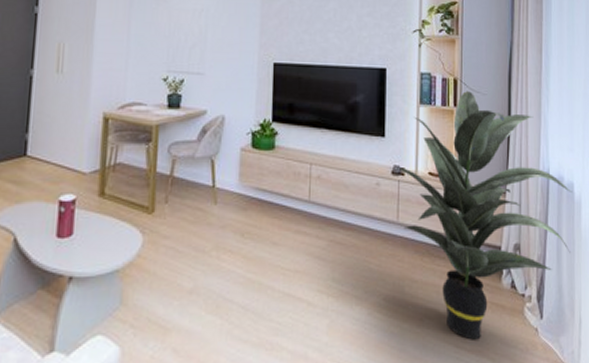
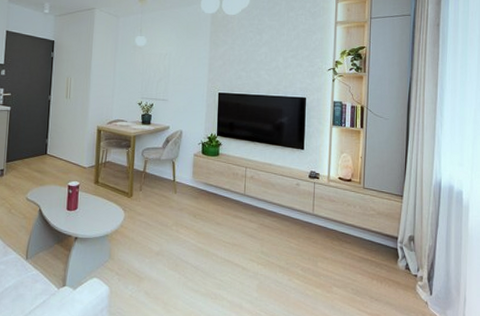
indoor plant: present [397,91,573,340] -> none [313,116,461,306]

